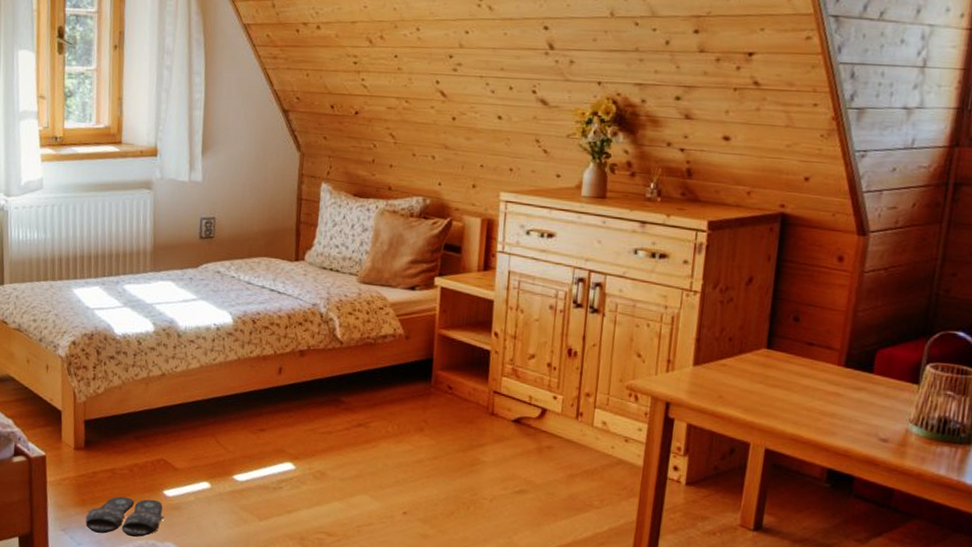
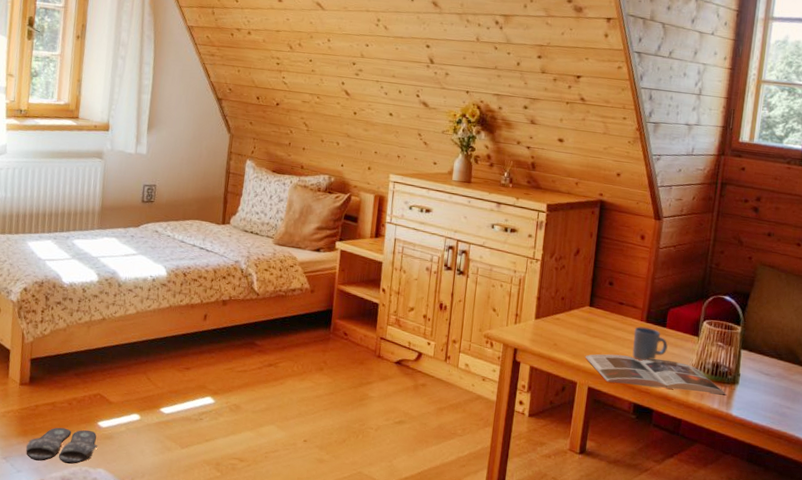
magazine: none [760,407,958,457] -> present [585,354,726,394]
mug: none [825,372,875,416] -> present [632,326,668,361]

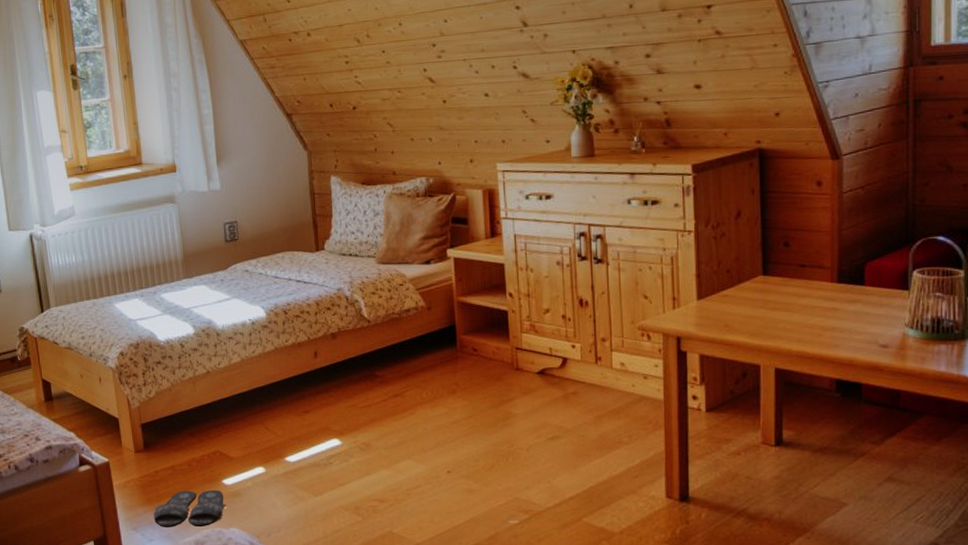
magazine: present [585,354,726,394] -> none [766,323,954,359]
mug: present [632,326,668,361] -> none [824,288,870,329]

